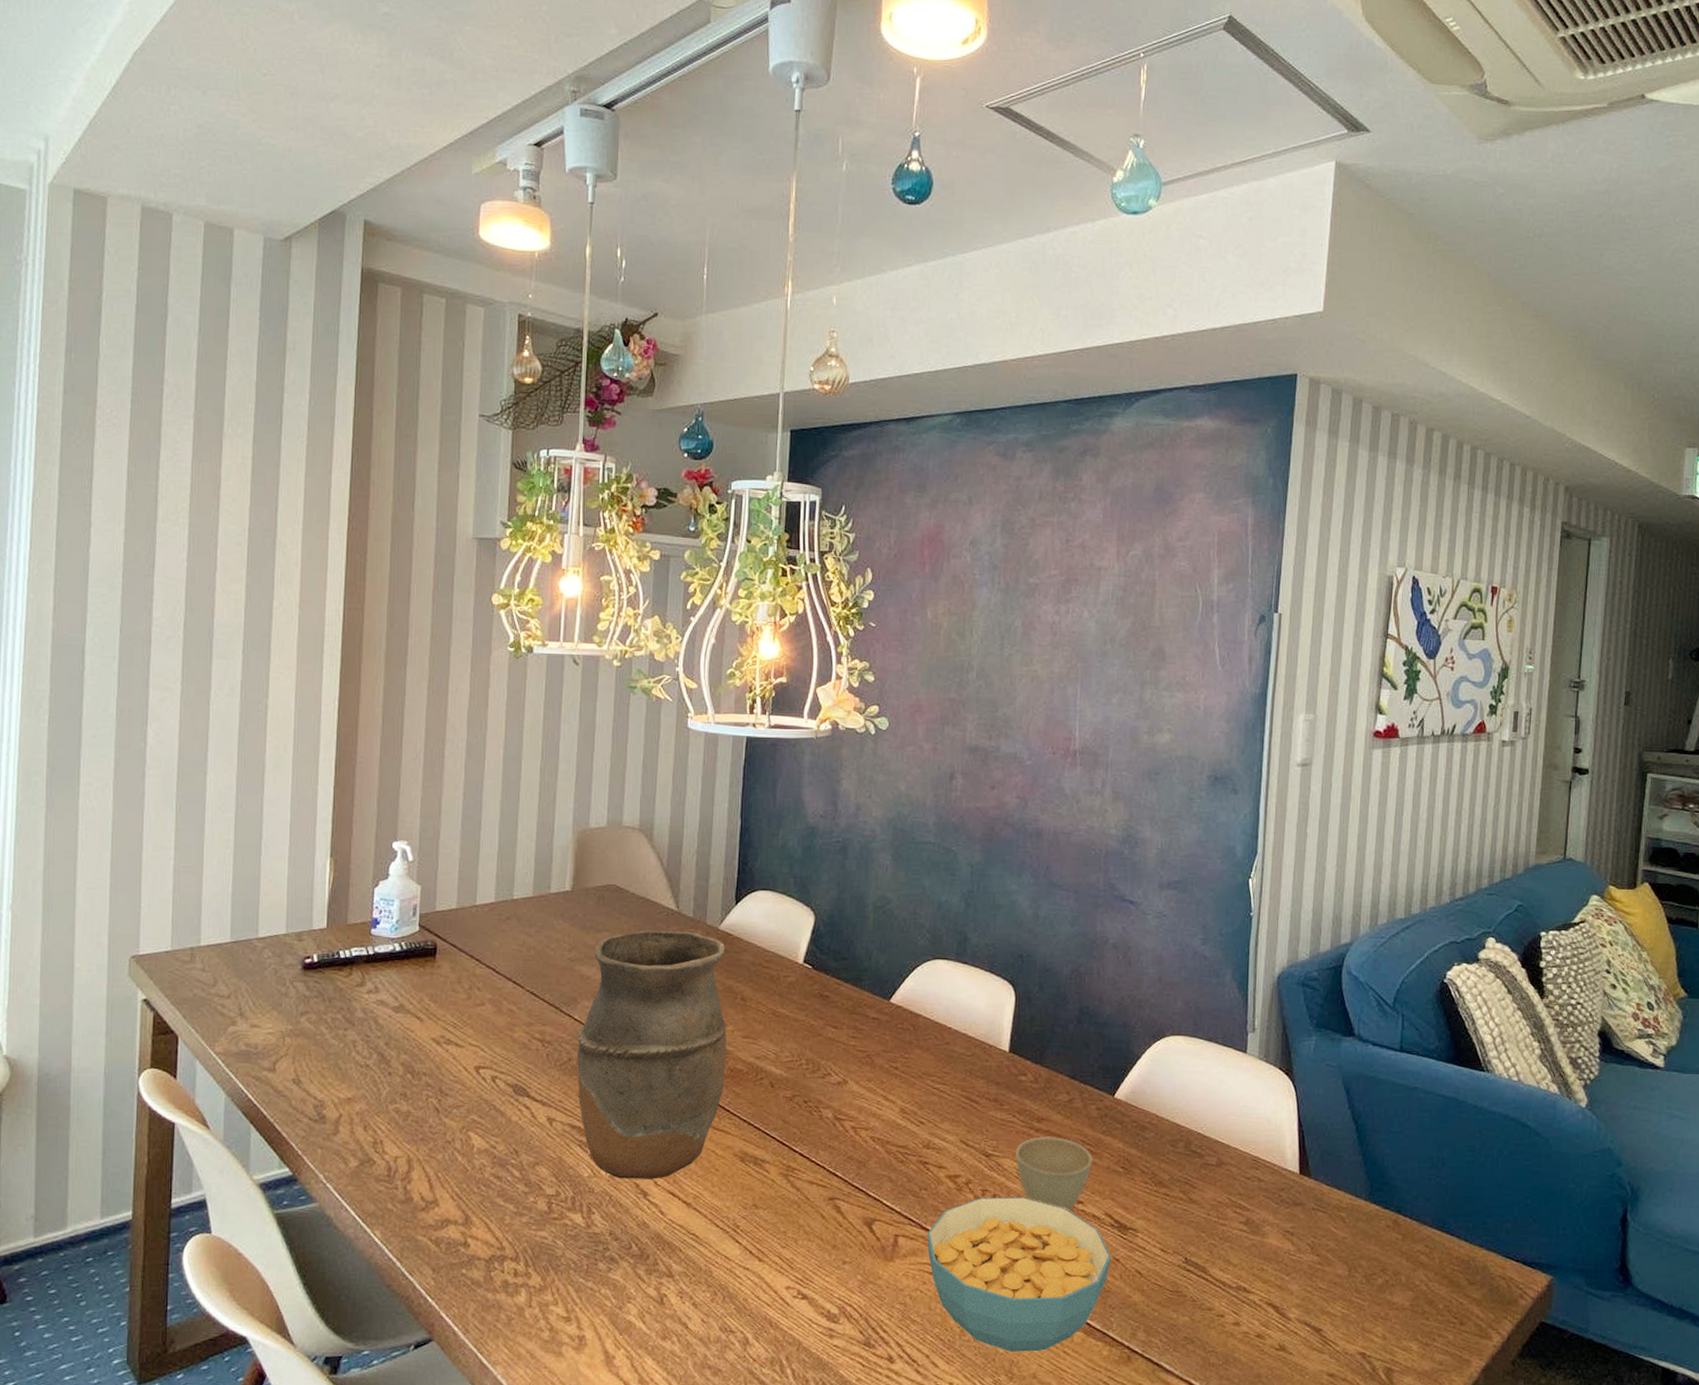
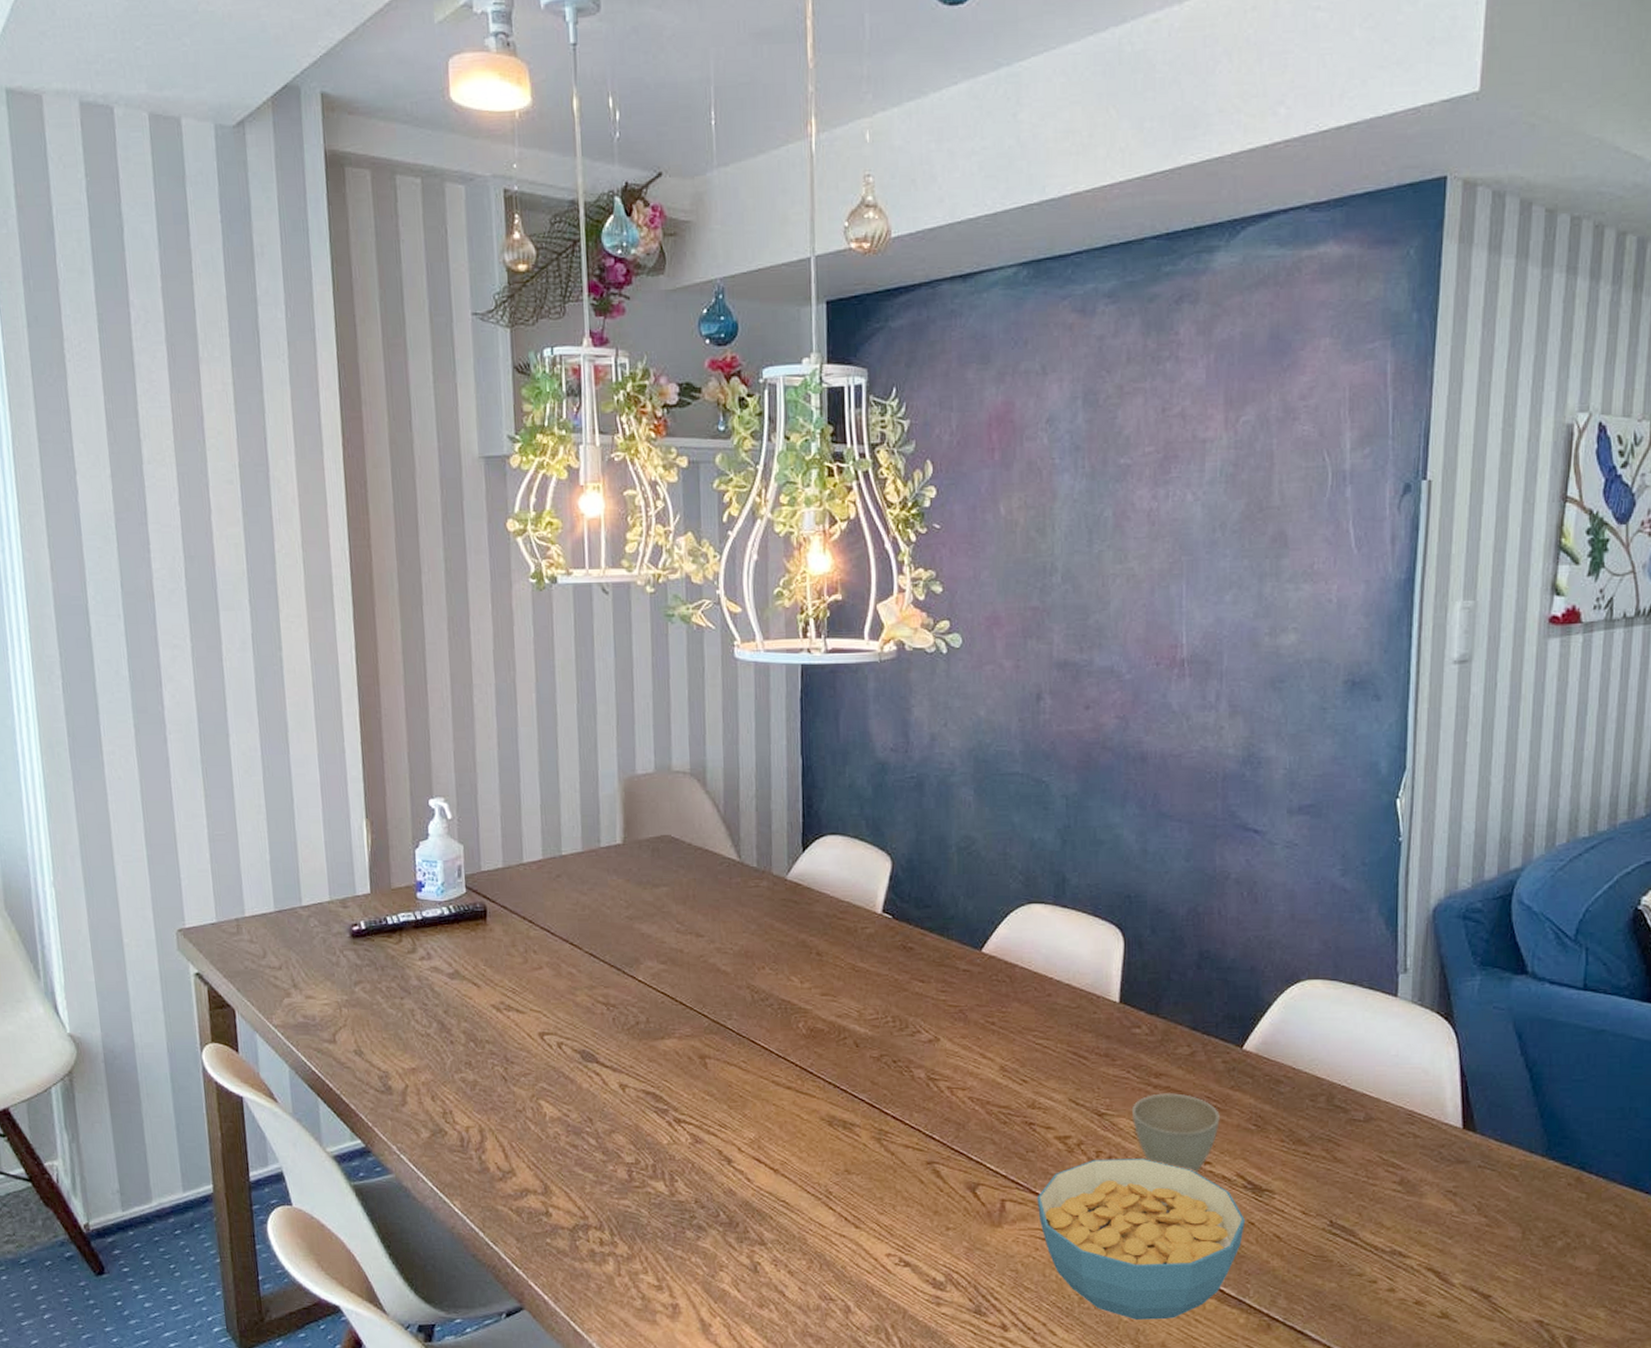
vase: present [577,930,727,1179] -> none [644,883,806,1146]

